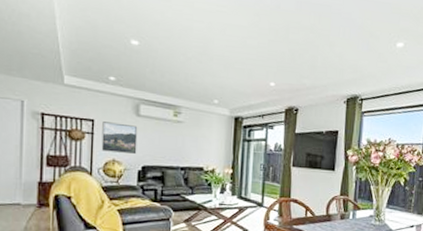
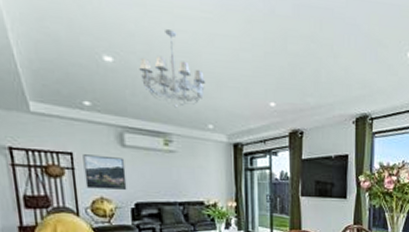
chandelier: none [160,20,215,85] -> present [139,29,205,108]

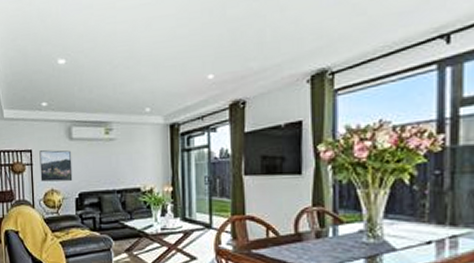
chandelier: present [139,29,205,108] -> none [86,23,143,97]

